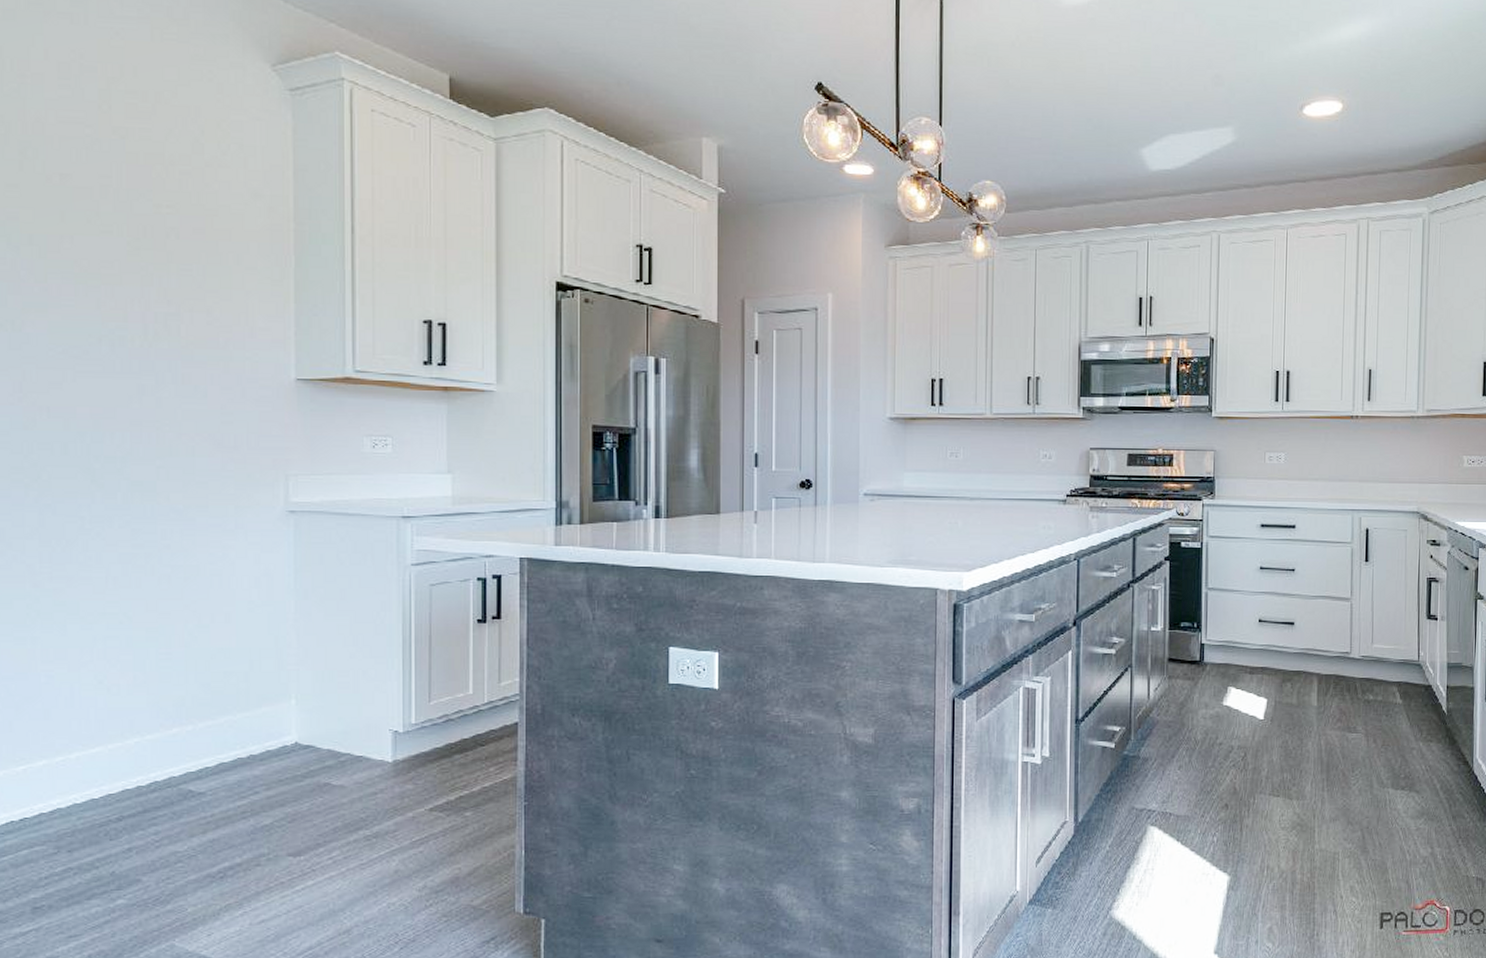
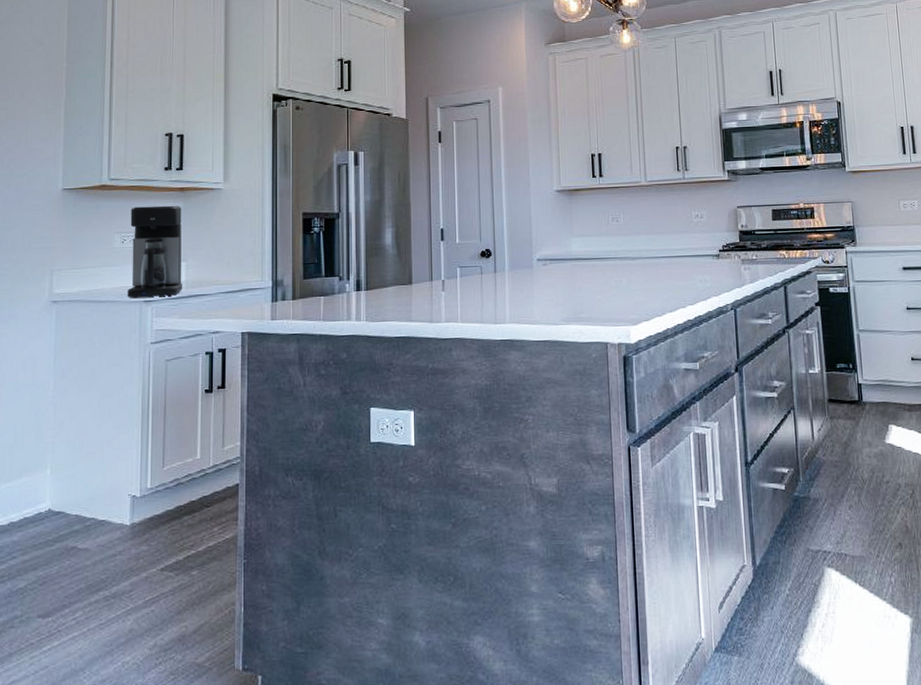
coffee maker: none [381,406,449,513] -> present [127,205,183,299]

